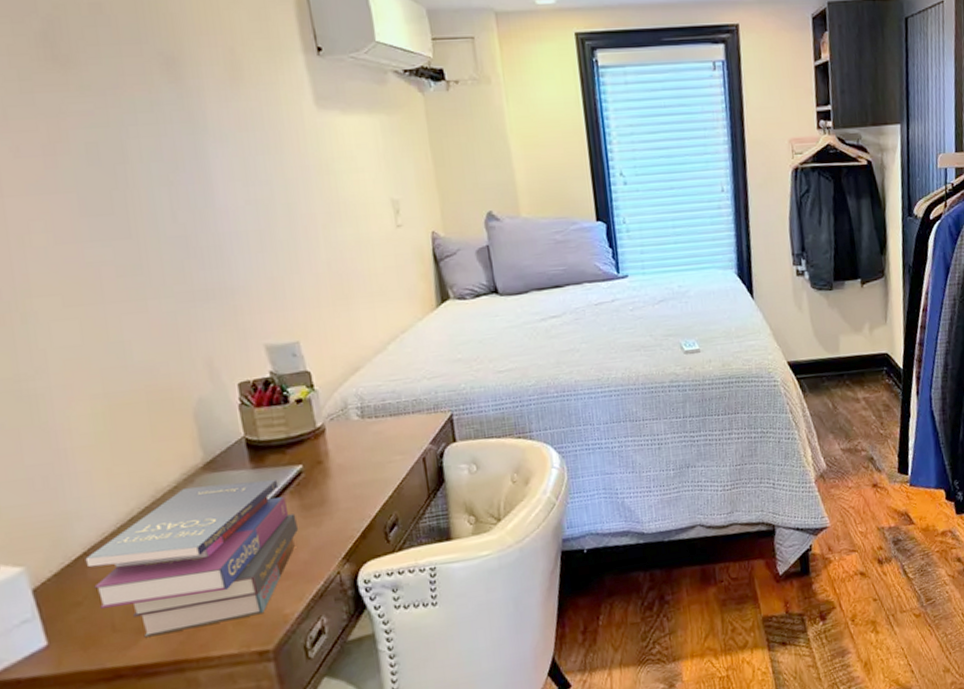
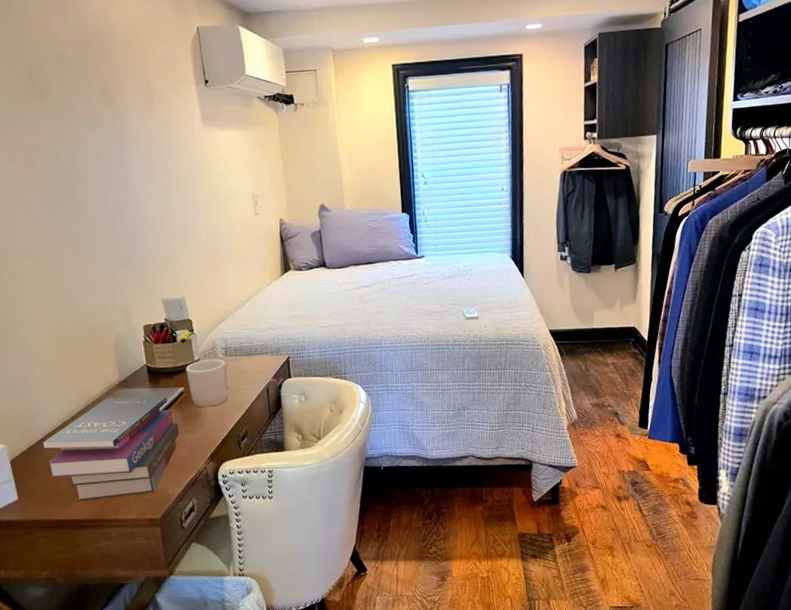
mug: none [304,422,369,491] -> present [186,358,229,408]

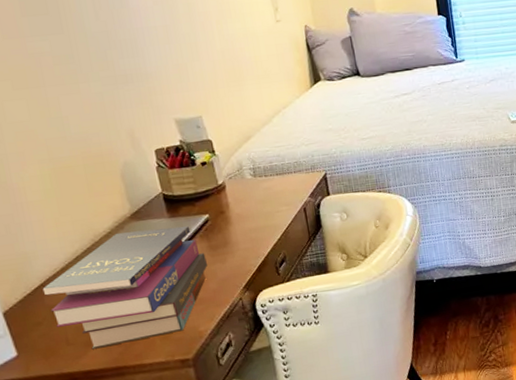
mug: present [186,358,229,408] -> none [209,180,261,235]

